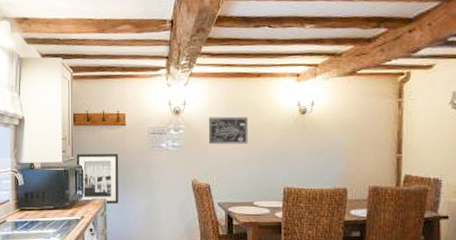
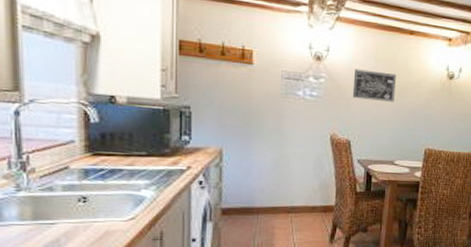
wall art: present [76,153,119,204] -> none [182,91,242,155]

